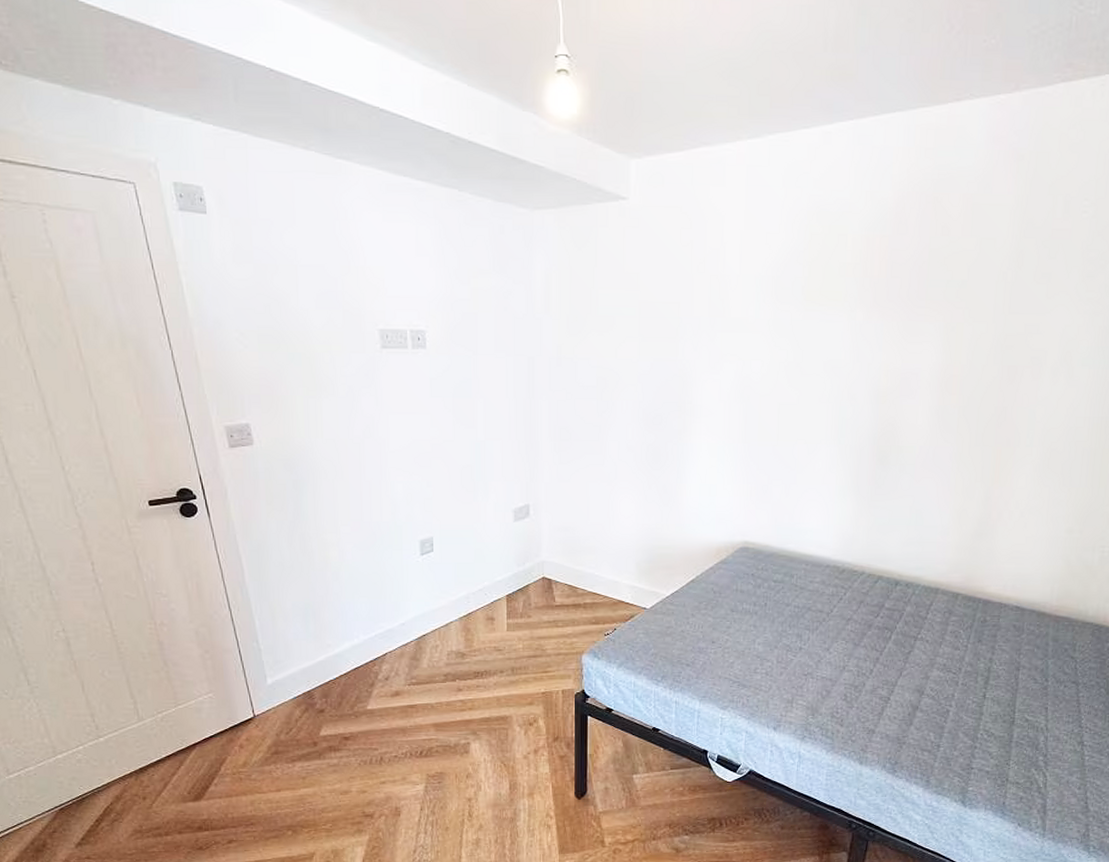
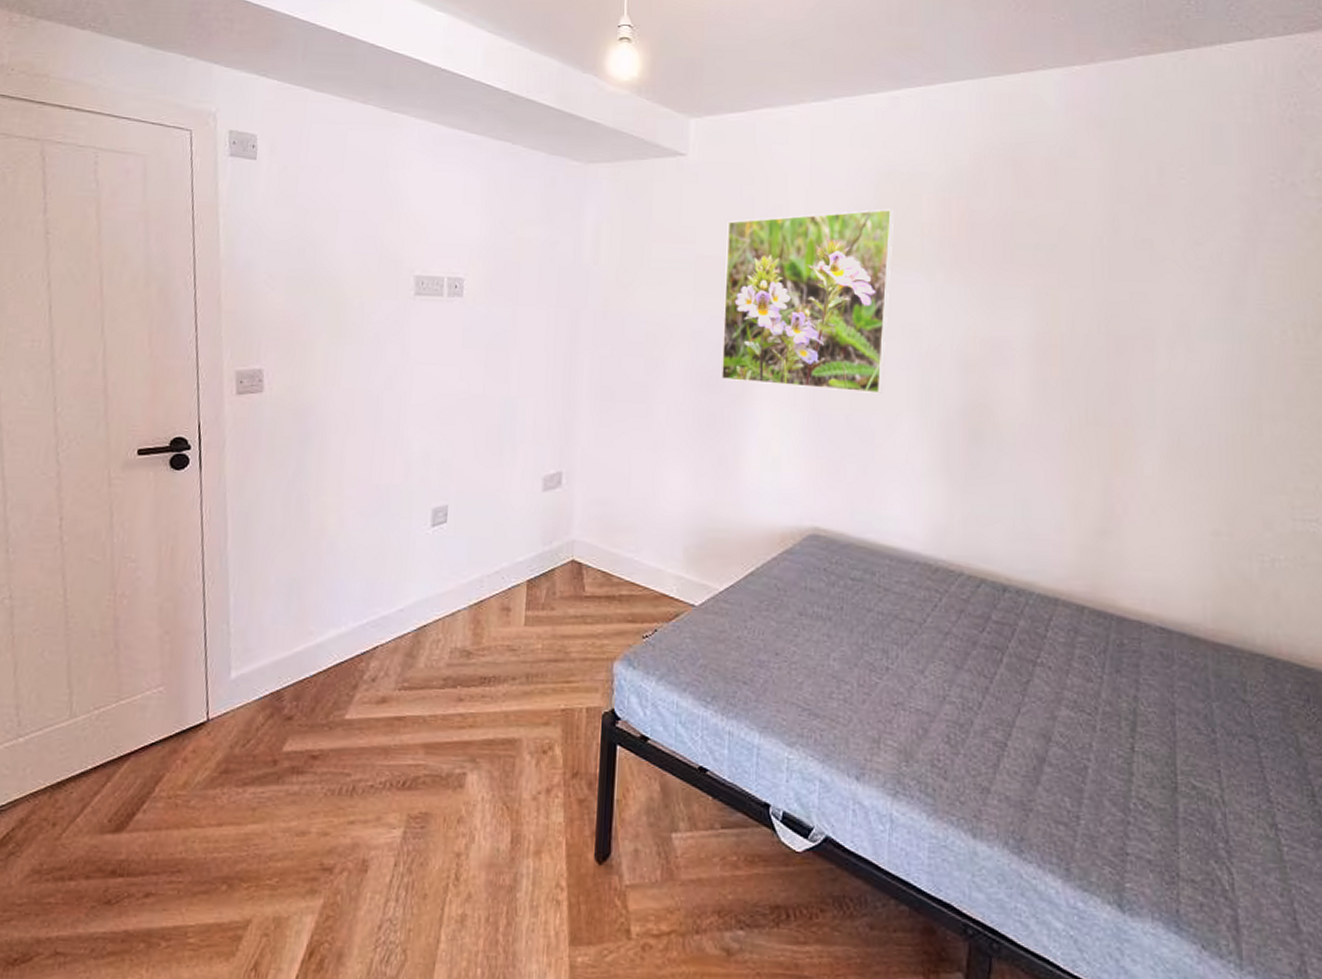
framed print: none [665,249,823,425] -> present [722,208,895,394]

